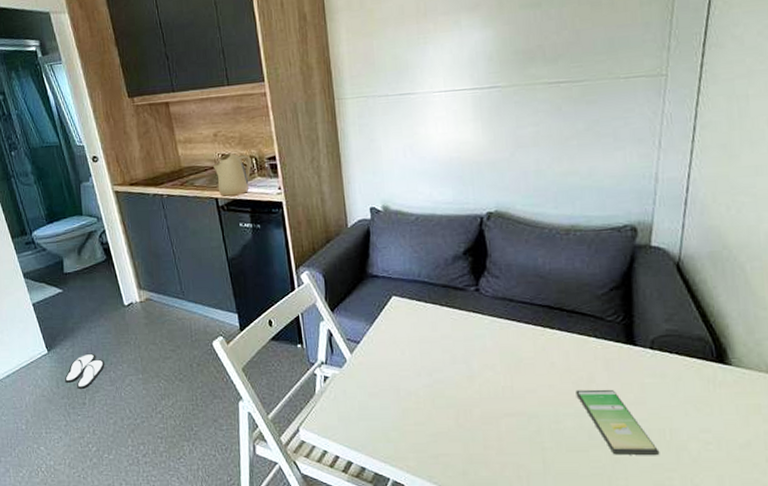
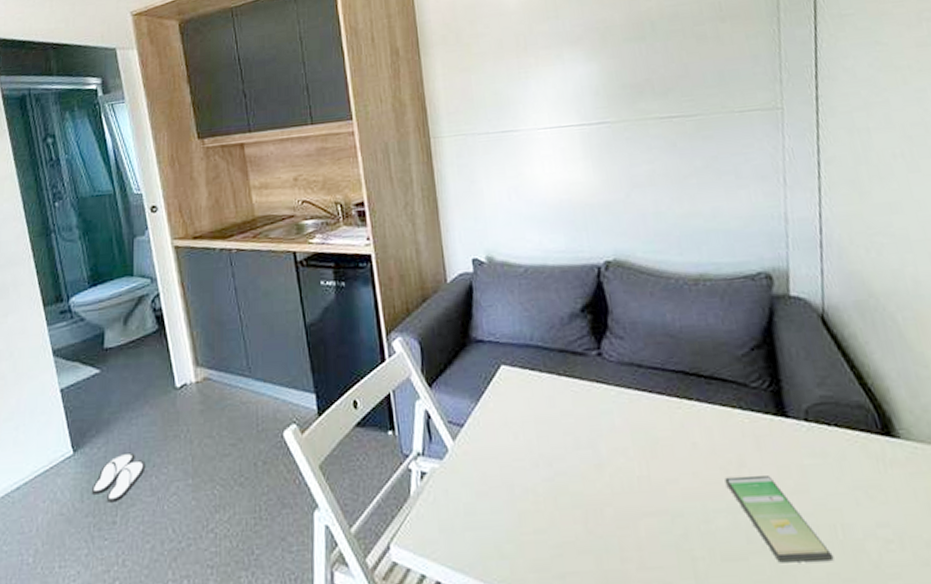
kettle: present [212,152,252,196] -> none [291,199,336,250]

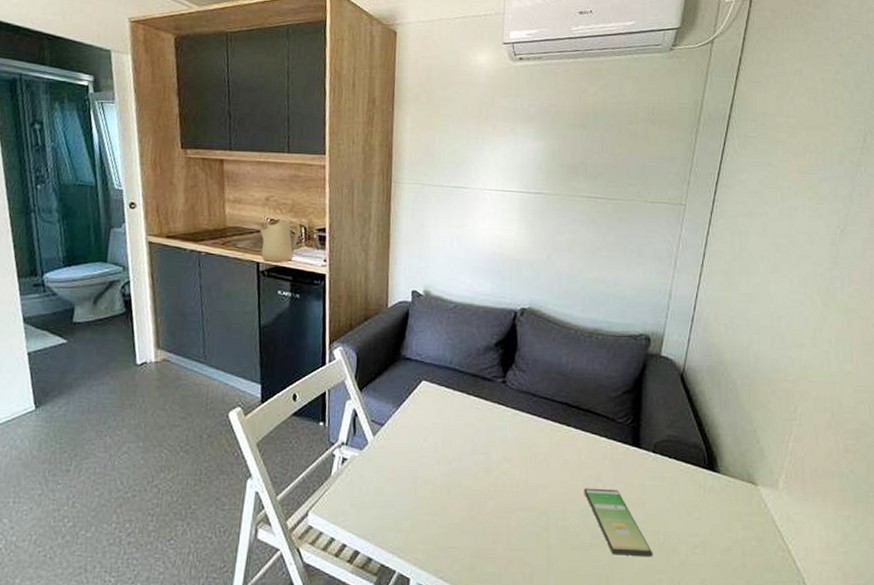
slippers: present [91,452,146,502] -> none [49,414,102,454]
kettle: none [291,199,336,250] -> present [259,218,300,262]

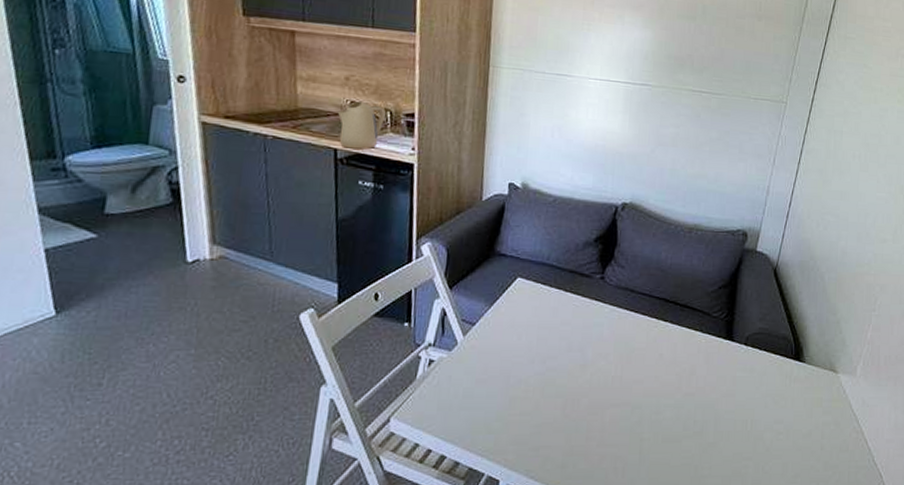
smartphone: present [584,488,653,556] -> none [677,381,741,445]

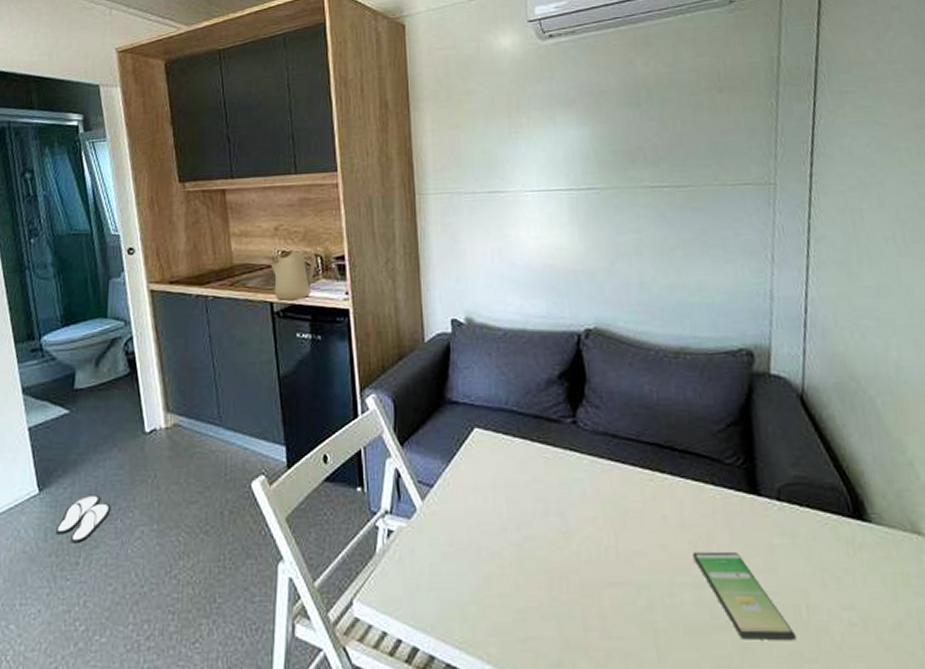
slippers: none [74,319,143,365] -> present [55,494,111,543]
smartphone: none [677,381,741,445] -> present [692,551,797,640]

